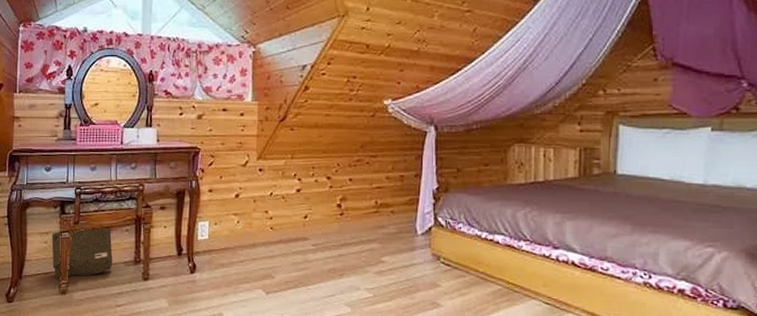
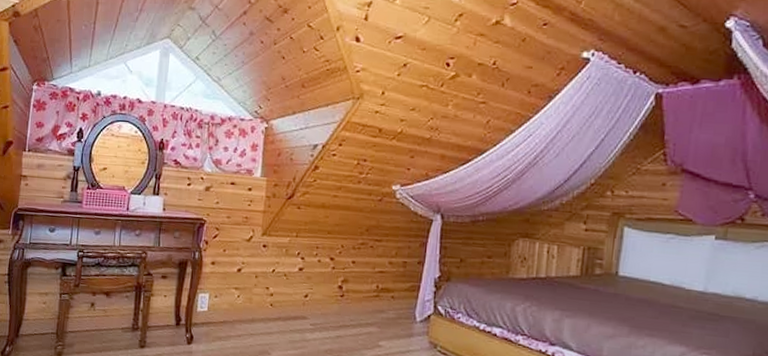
rock: present [51,226,113,278] -> none [50,291,111,340]

